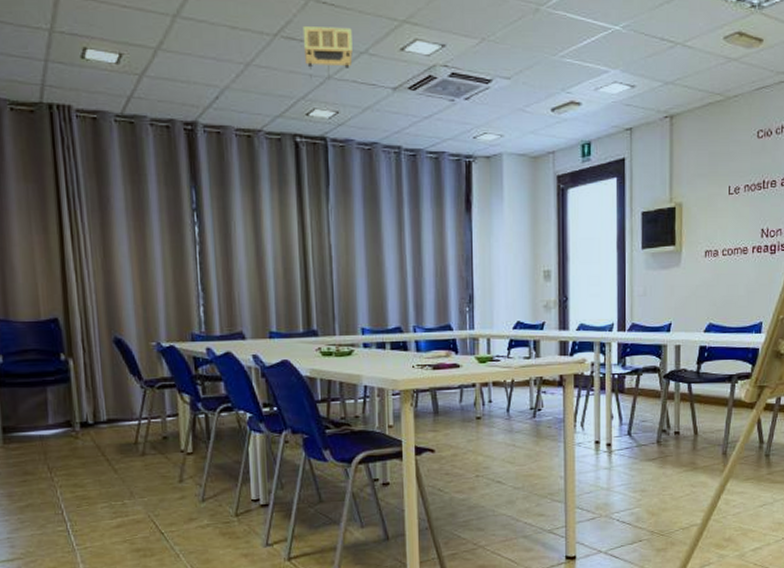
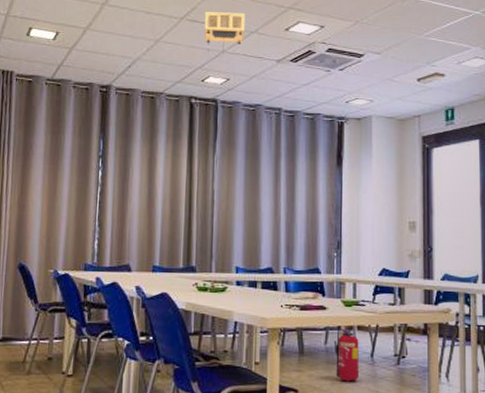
fire extinguisher: none [467,382,496,438] -> present [332,325,360,382]

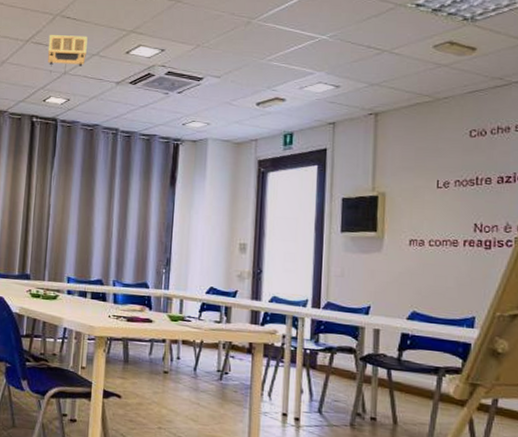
fire extinguisher: present [332,325,360,382] -> none [157,338,183,393]

